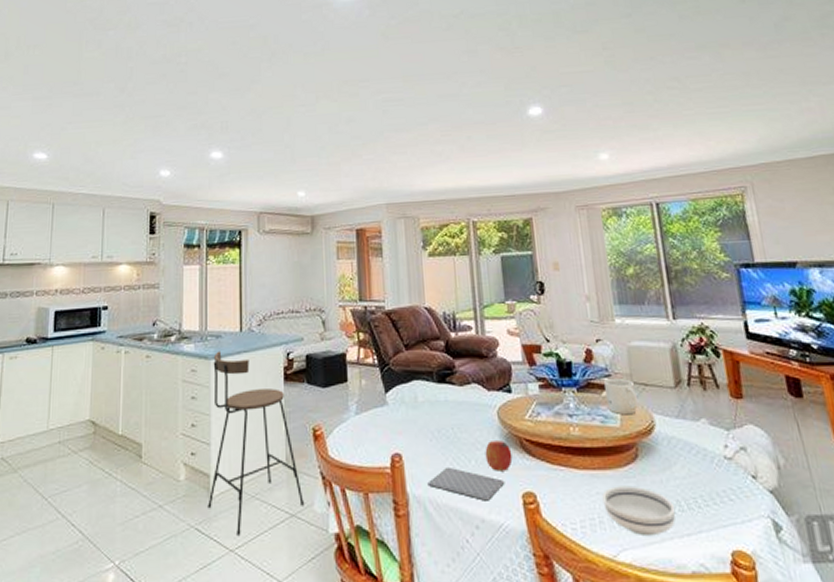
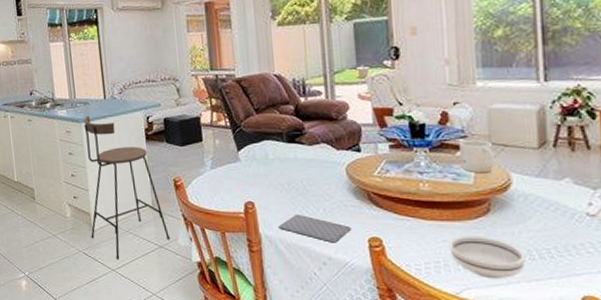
fruit: present [485,441,513,471] -> none [333,193,360,219]

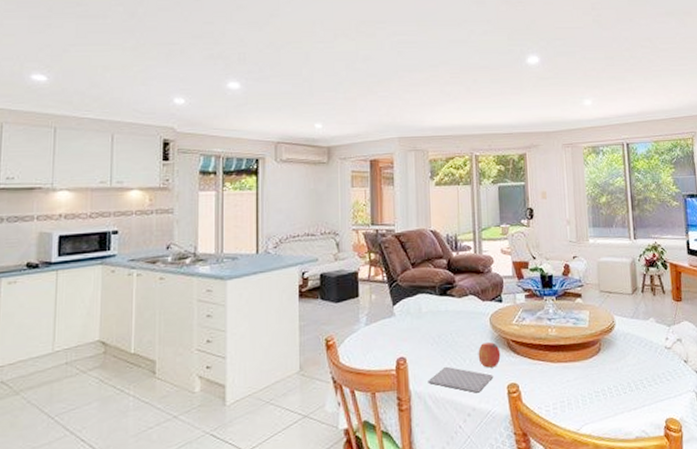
bar stool: present [84,115,171,259] -> none [223,272,317,438]
fruit: none [333,193,360,219] -> present [478,342,501,368]
bowl: present [449,236,526,278] -> none [571,373,627,412]
mug: present [458,139,496,174] -> none [577,287,604,318]

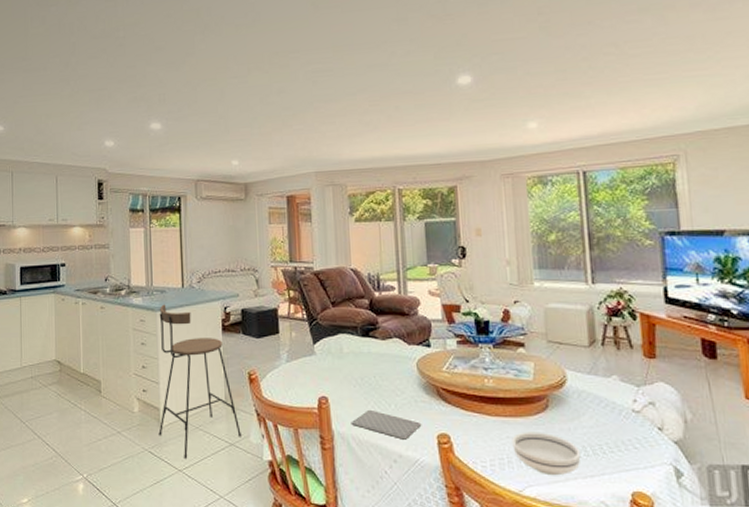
bar stool: none [223,272,317,438] -> present [158,304,242,459]
fruit: present [478,342,501,368] -> none [404,389,430,415]
bowl: none [571,373,627,412] -> present [512,432,581,475]

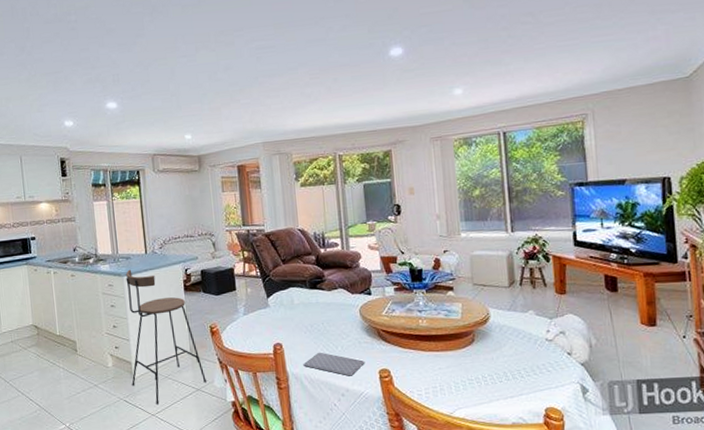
bowl: present [512,432,581,475] -> none [443,362,503,398]

